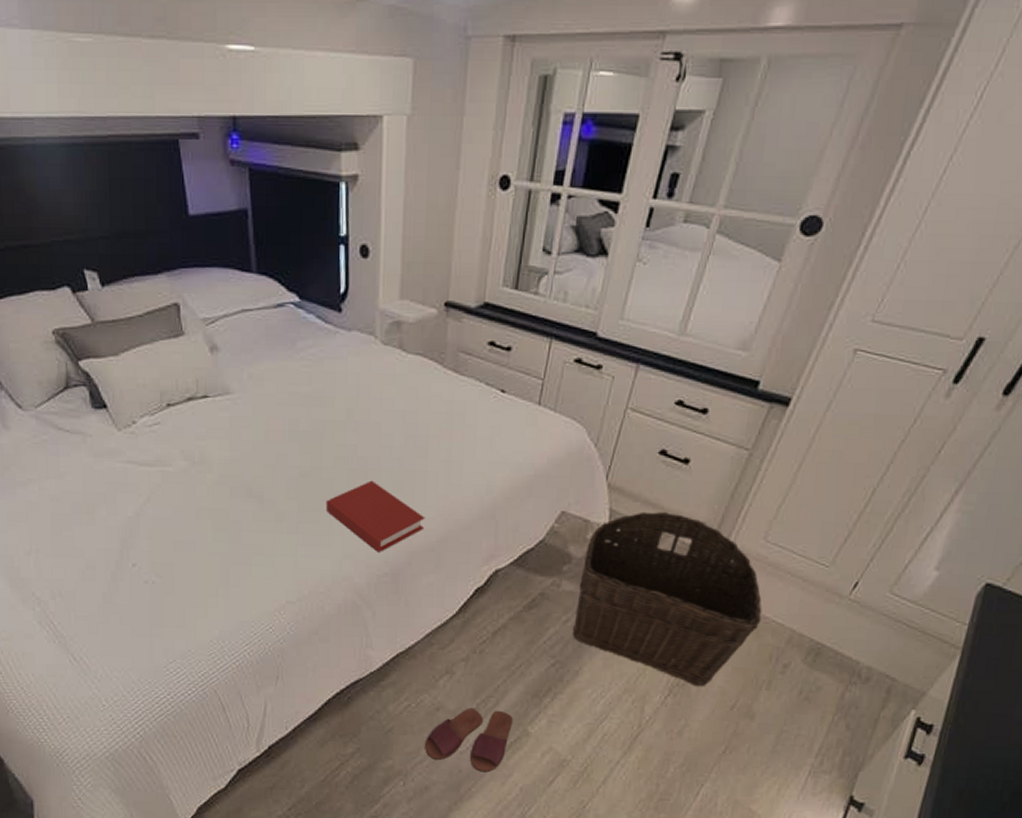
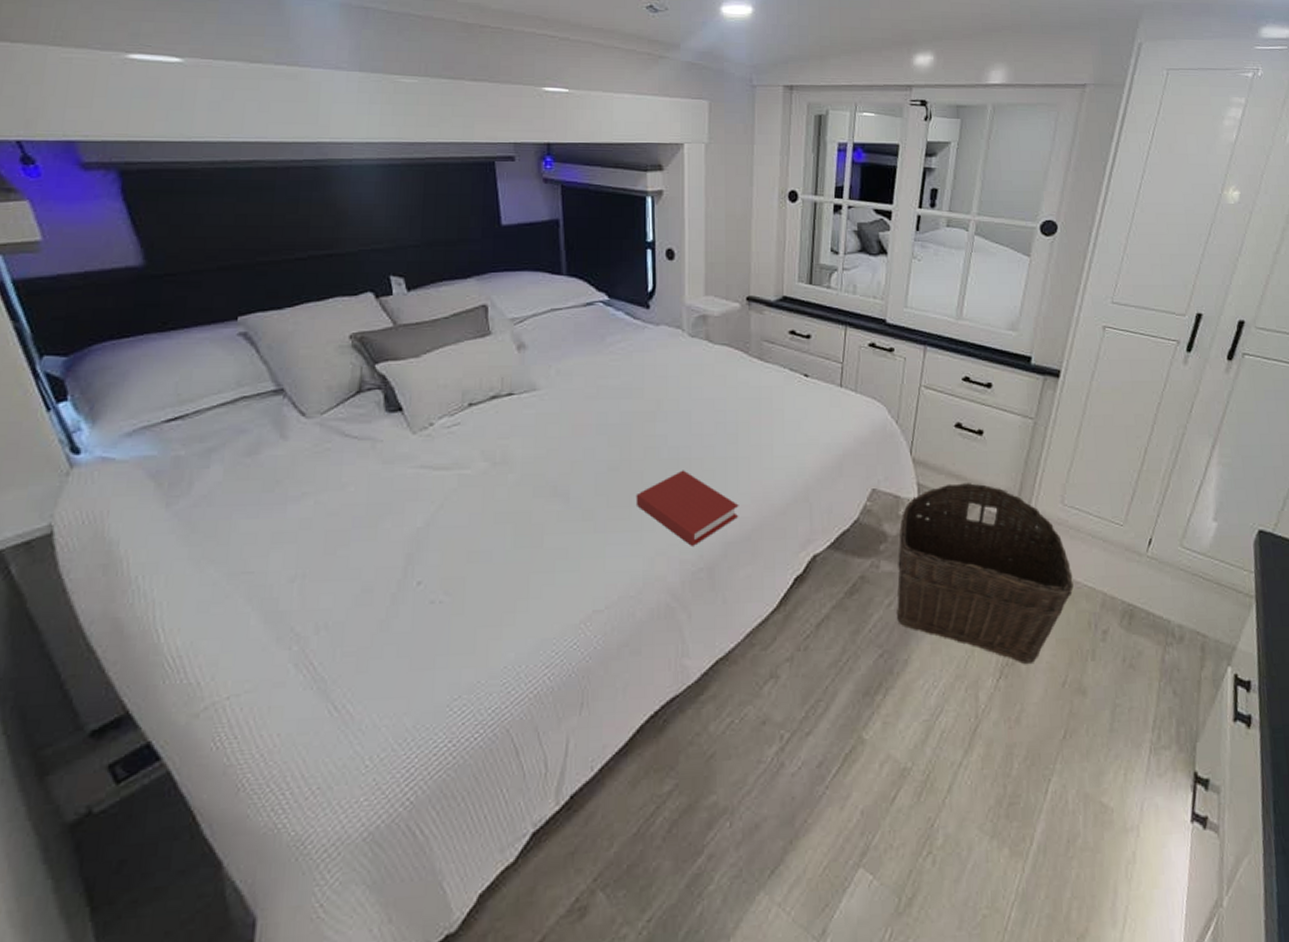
slippers: present [425,707,512,773] -> none [752,716,845,797]

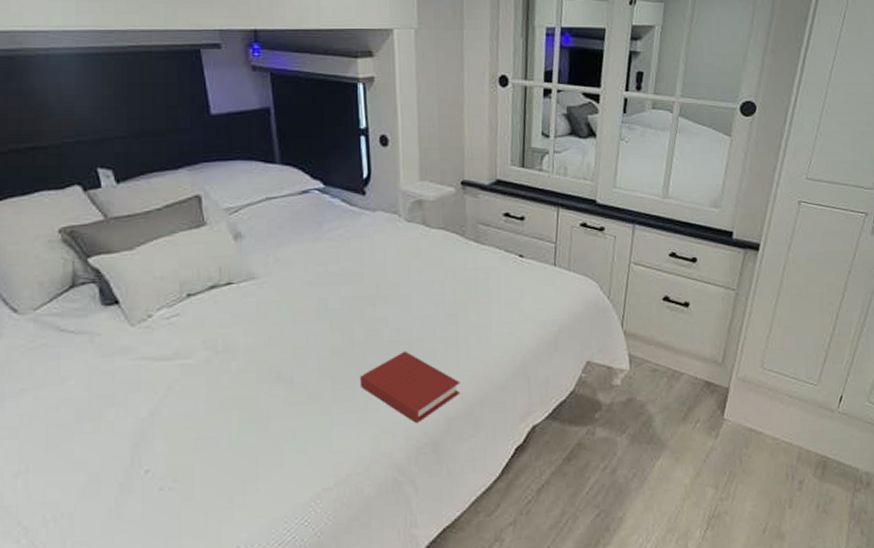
wicker basket: present [896,483,1074,664] -> none [611,352,773,515]

